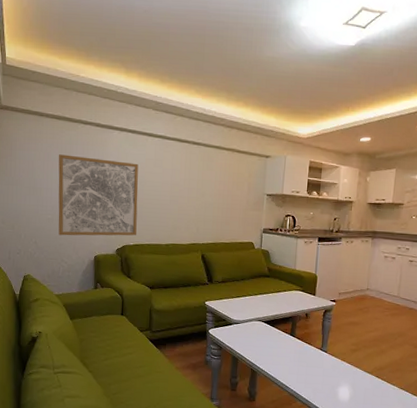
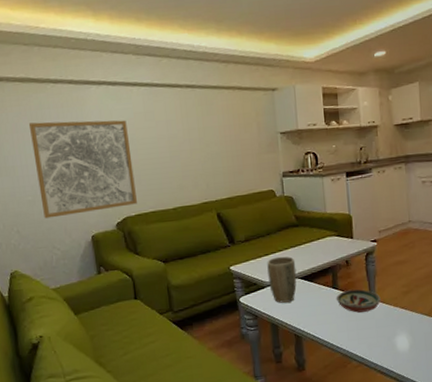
plant pot: none [236,300,262,341] -> present [267,256,297,303]
decorative bowl: none [292,339,331,361] -> present [336,289,381,313]

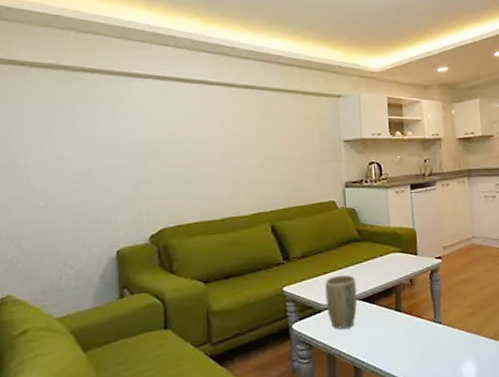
wall art: present [29,120,137,219] -> none [53,115,178,229]
decorative bowl: present [336,289,381,313] -> none [399,311,446,338]

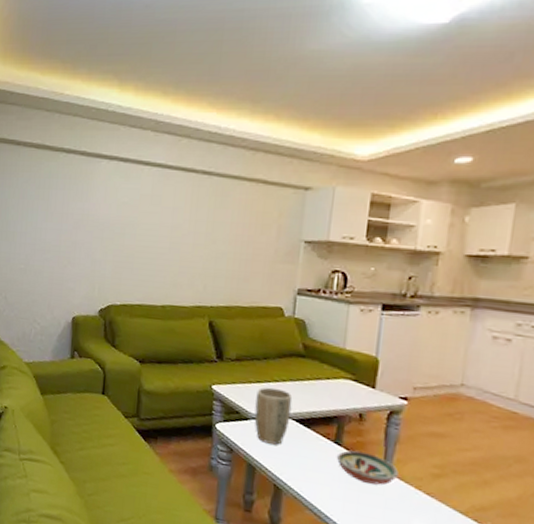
decorative bowl: none [399,311,446,338] -> present [336,450,399,485]

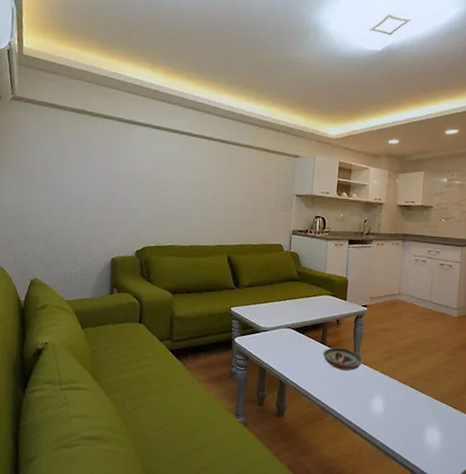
plant pot: present [254,387,293,445] -> none [264,305,291,350]

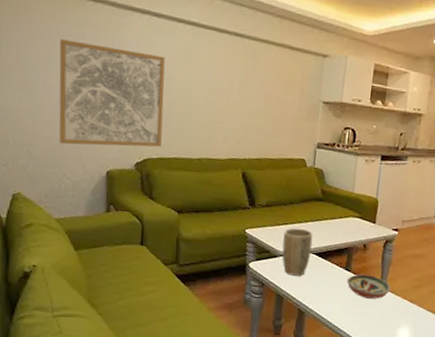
wall art: none [72,149,162,237] -> present [59,39,165,147]
plant pot: none [264,305,291,350] -> present [282,228,313,276]

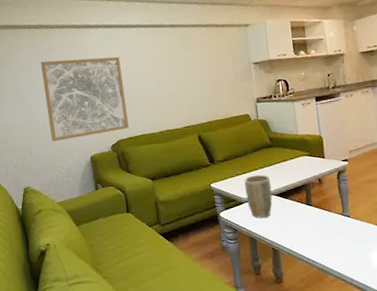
decorative bowl: present [346,274,391,299] -> none [310,206,354,229]

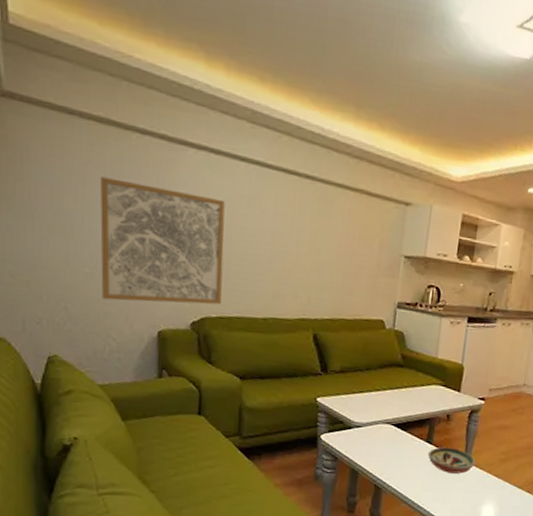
plant pot: present [244,174,273,218] -> none [357,396,392,449]
decorative bowl: none [310,206,354,229] -> present [427,447,476,474]

